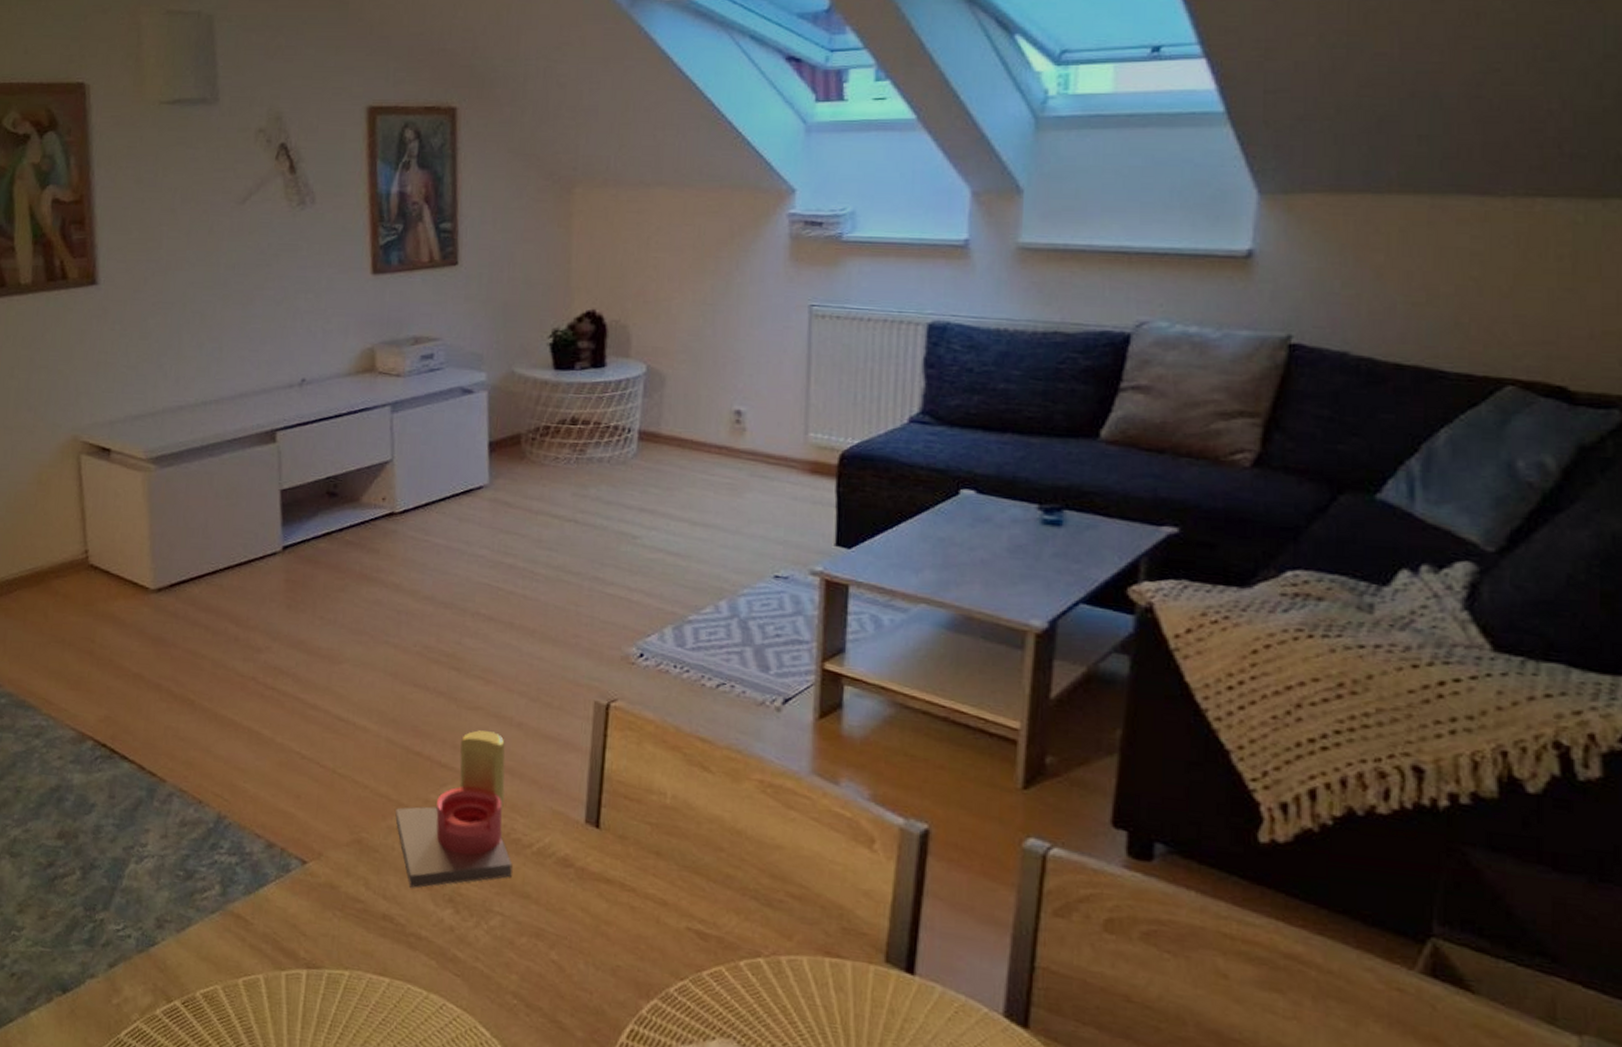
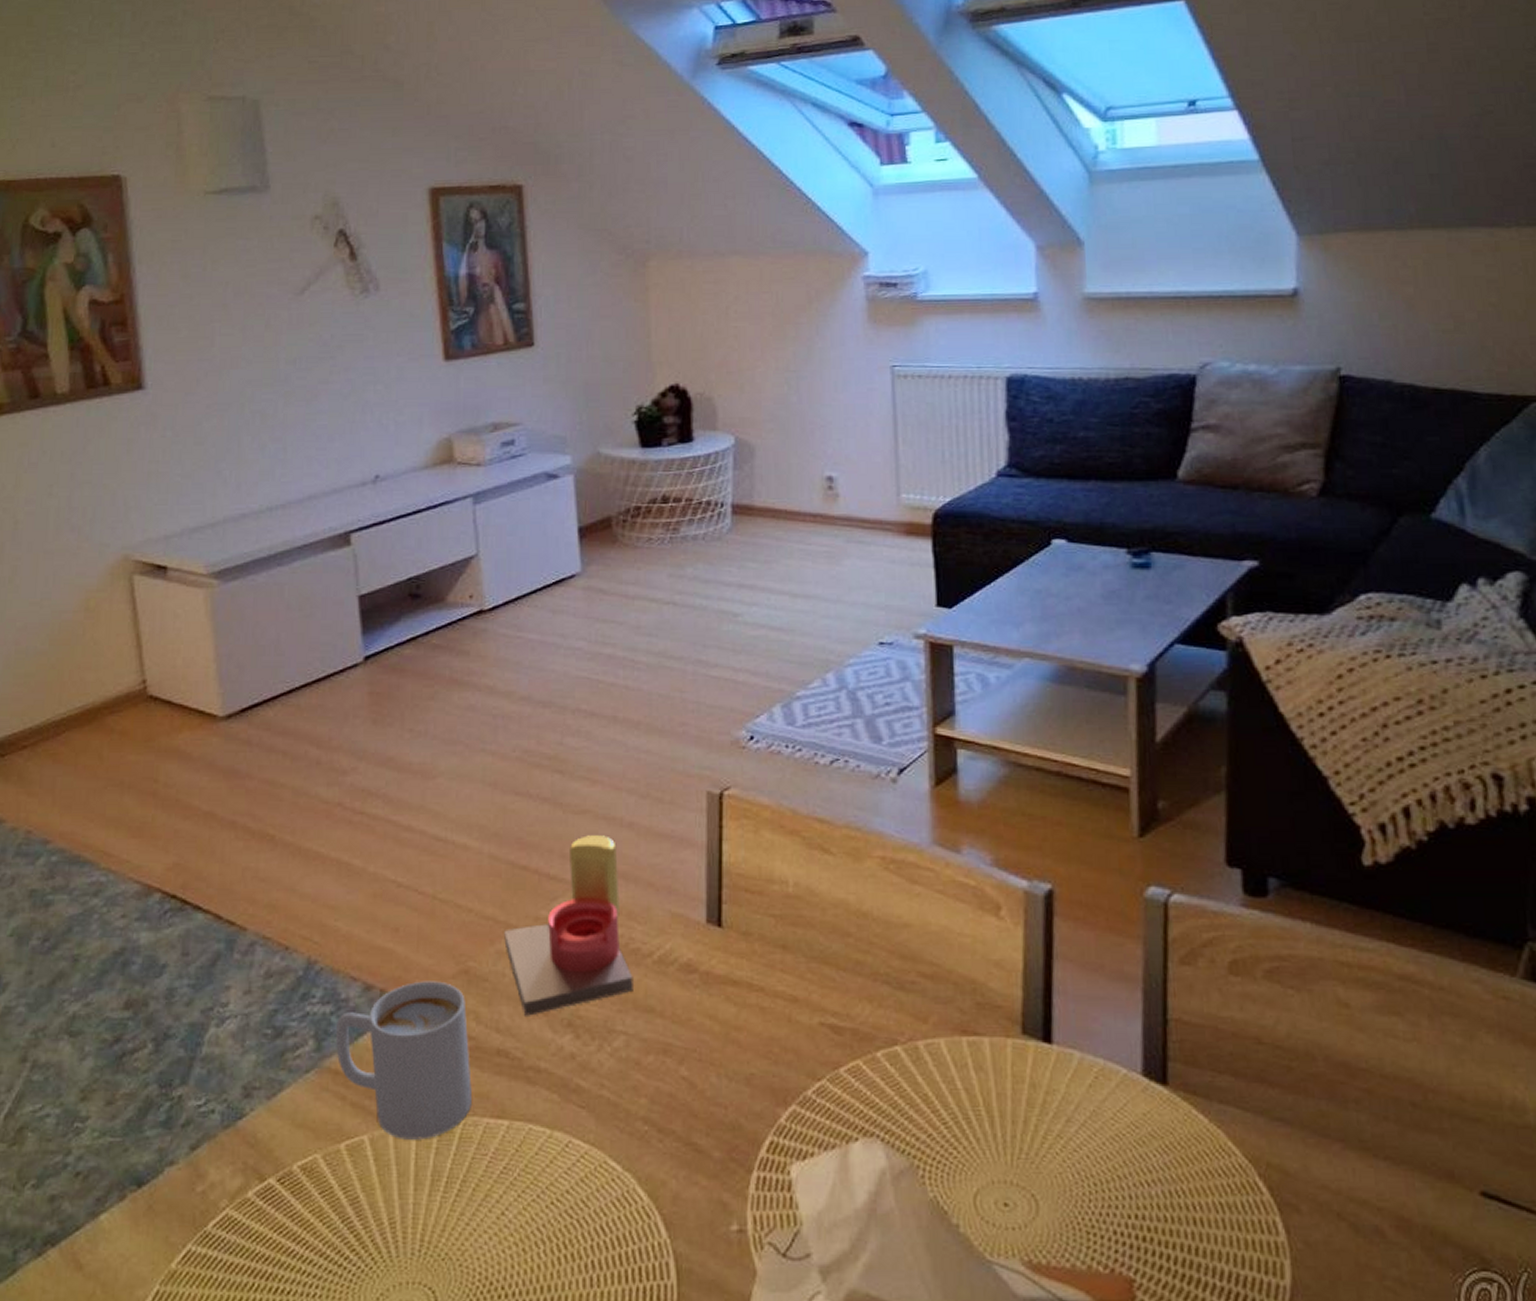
mug: none [239,845,358,986] -> present [335,981,472,1140]

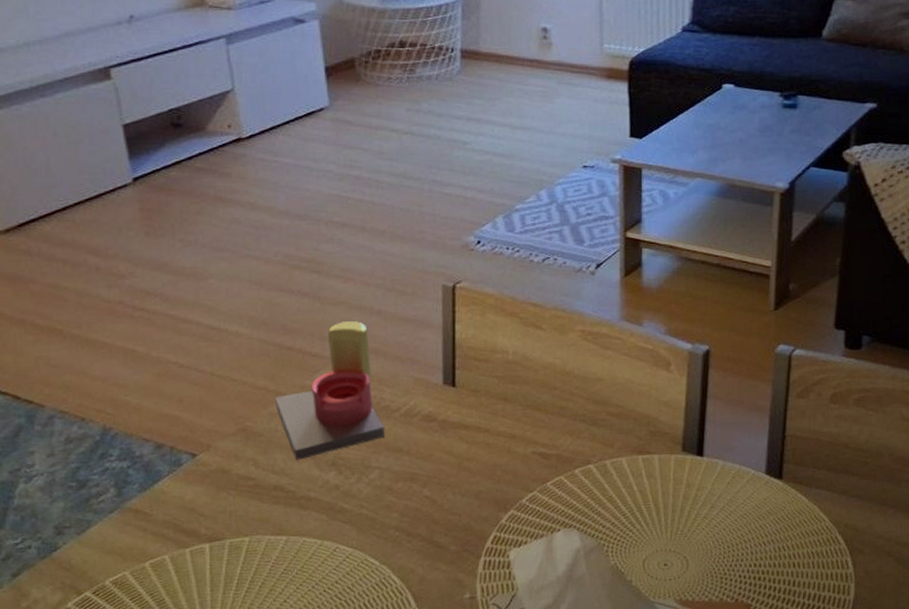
mug: present [335,981,472,1140] -> none [133,438,255,556]

